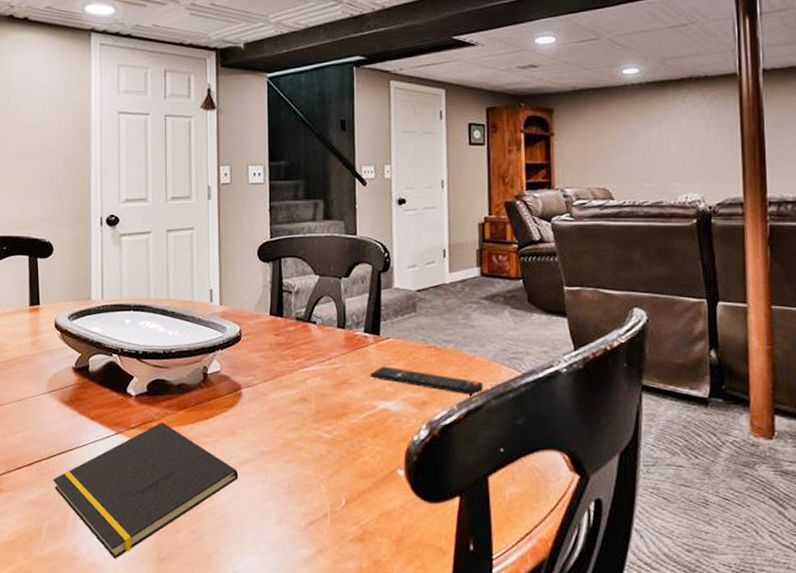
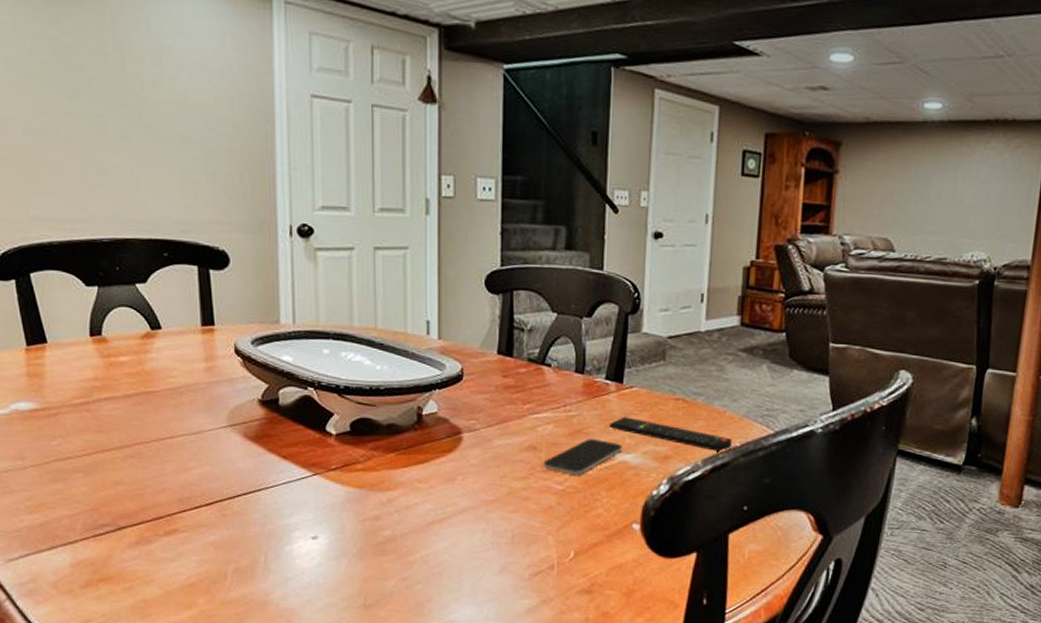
notepad: present [52,421,239,560] -> none [237,464,456,606]
smartphone: none [313,389,384,424] -> present [543,439,623,476]

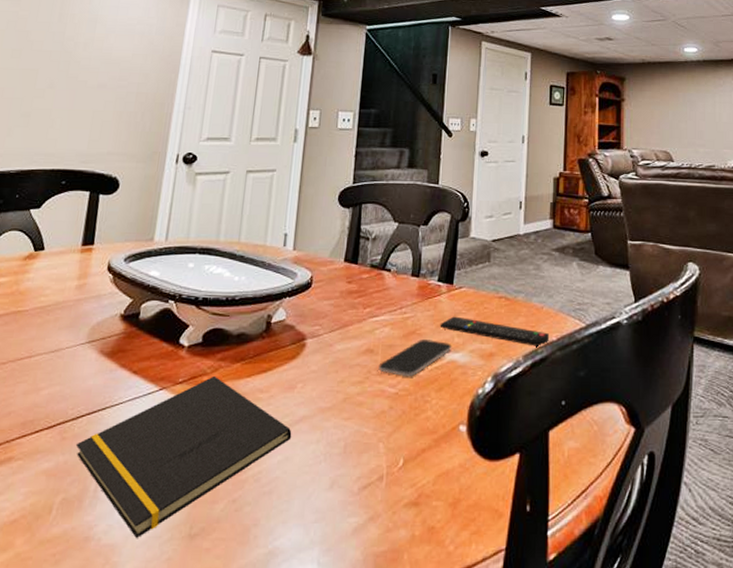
notepad: none [237,464,456,606] -> present [75,375,292,539]

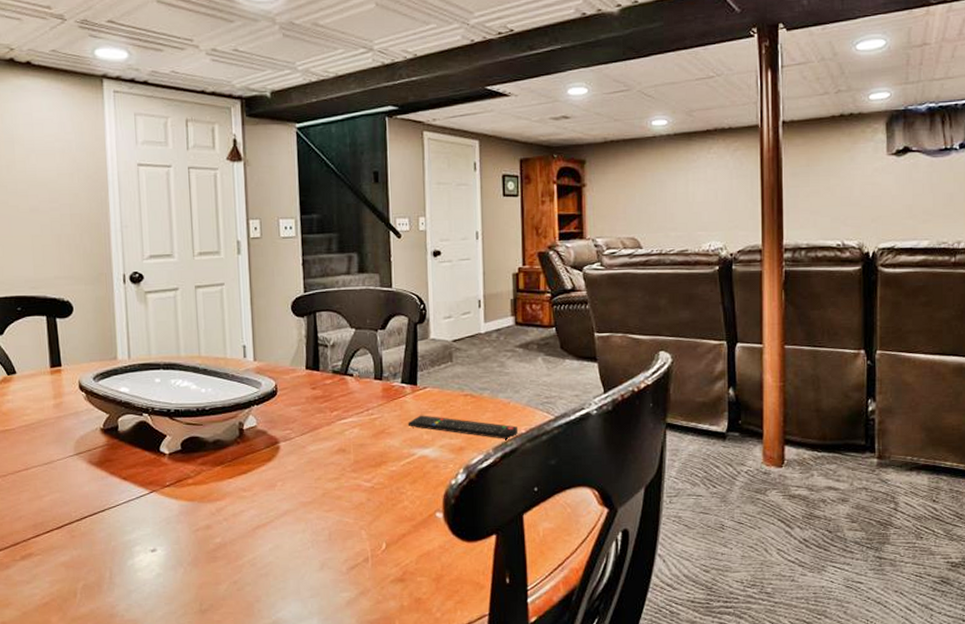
notepad: present [75,375,292,539] -> none [85,478,279,615]
smartphone: present [378,340,452,377] -> none [352,438,422,472]

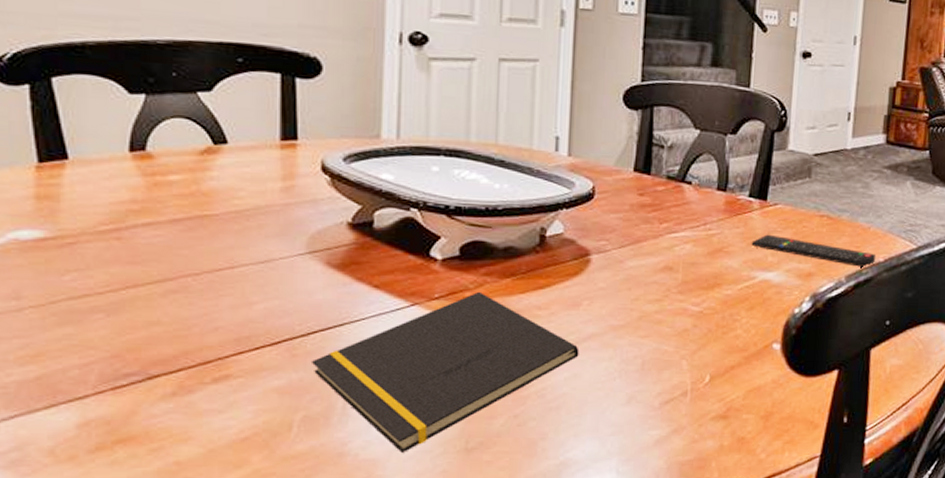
notepad: none [85,478,279,615] -> present [310,291,579,454]

